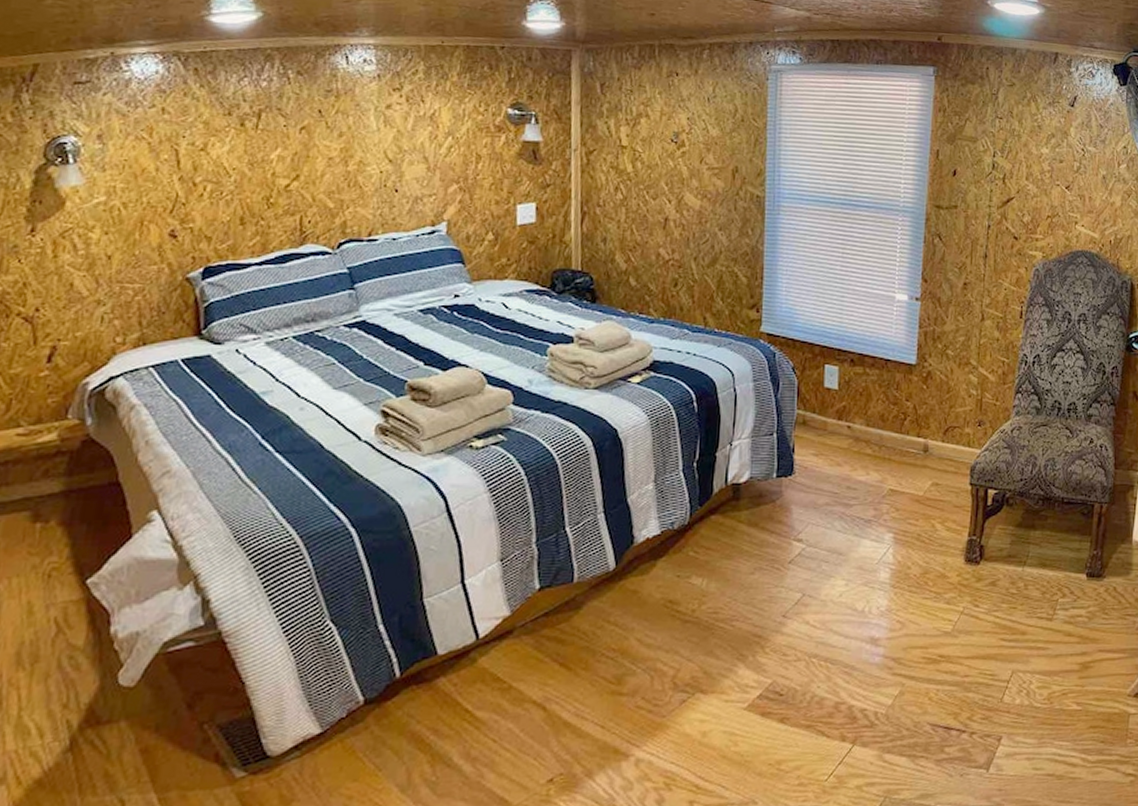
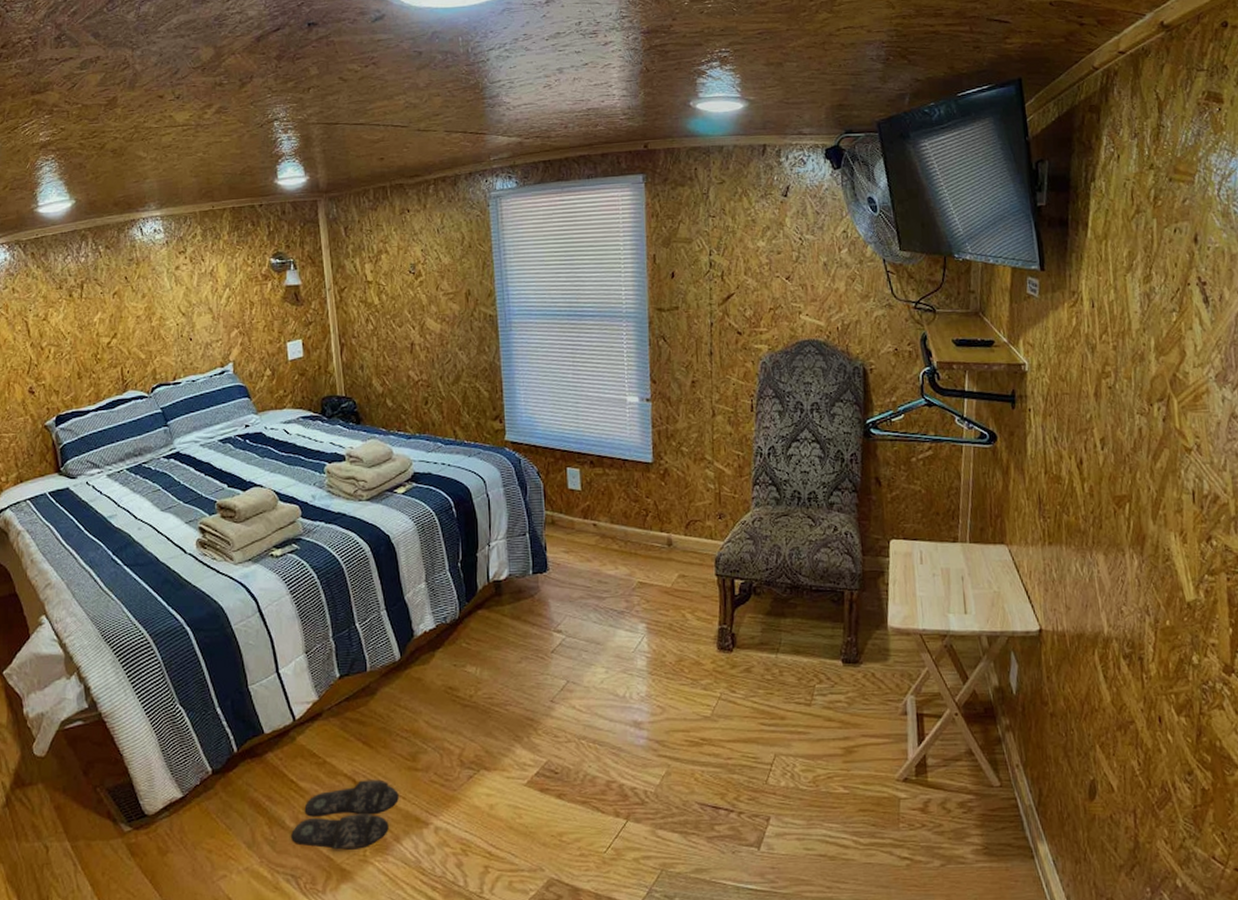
slippers: none [458,706,597,789] -> present [291,779,399,850]

